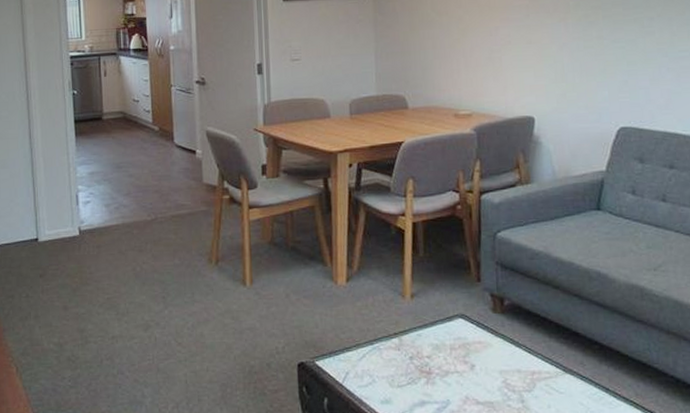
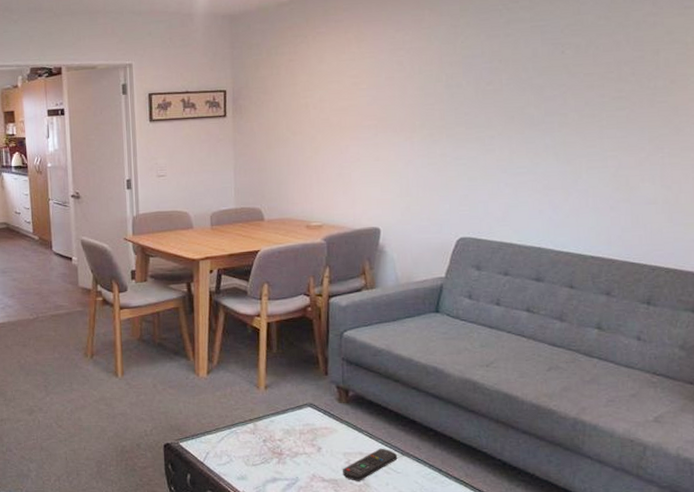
remote control: none [499,364,560,404] -> present [343,448,398,481]

